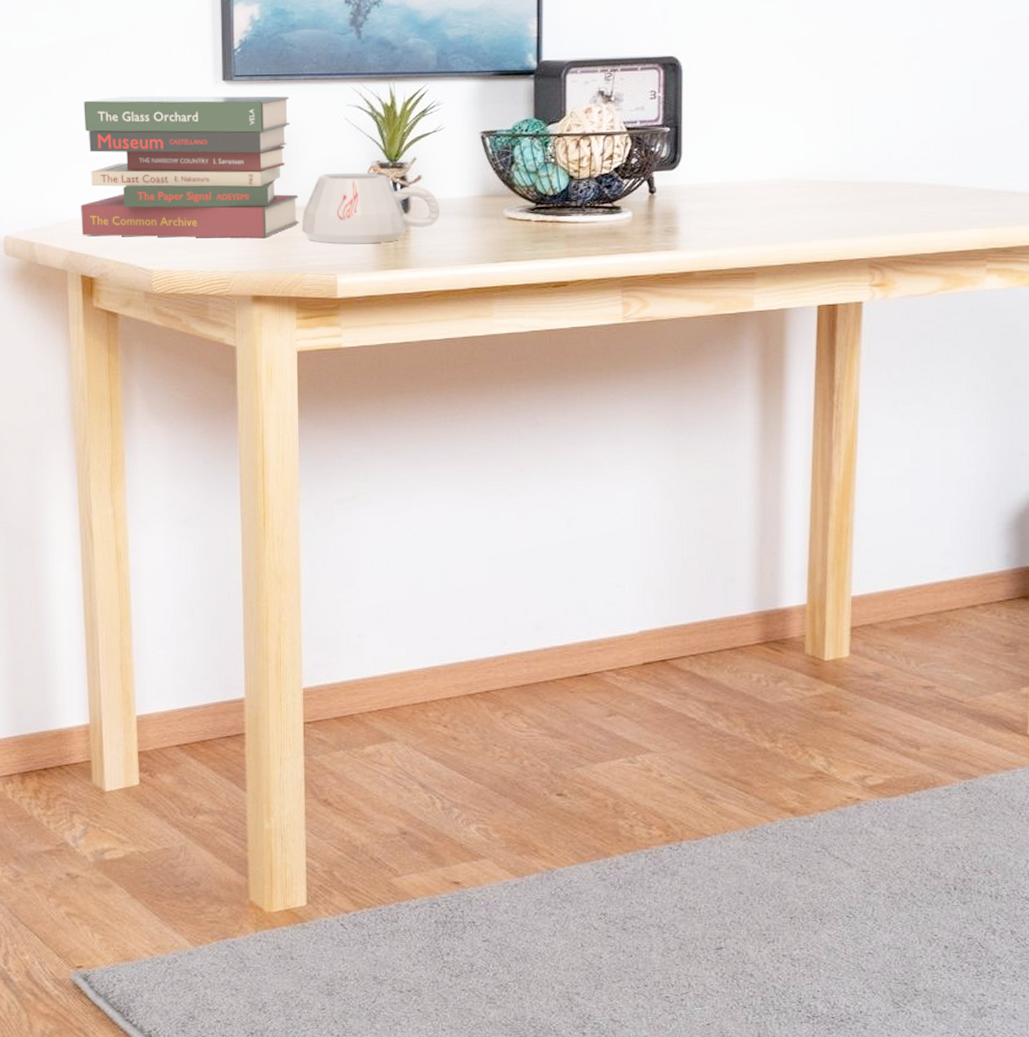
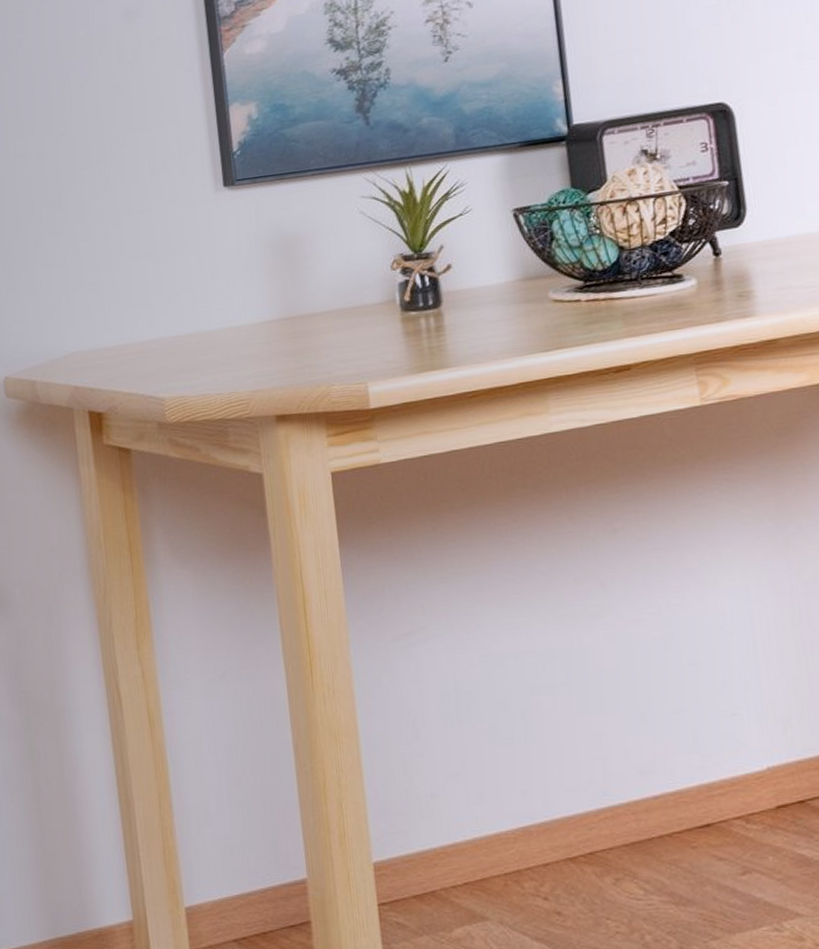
books: present [81,95,299,239] -> none [78,195,320,368]
cup: present [301,172,440,245] -> none [323,267,477,350]

